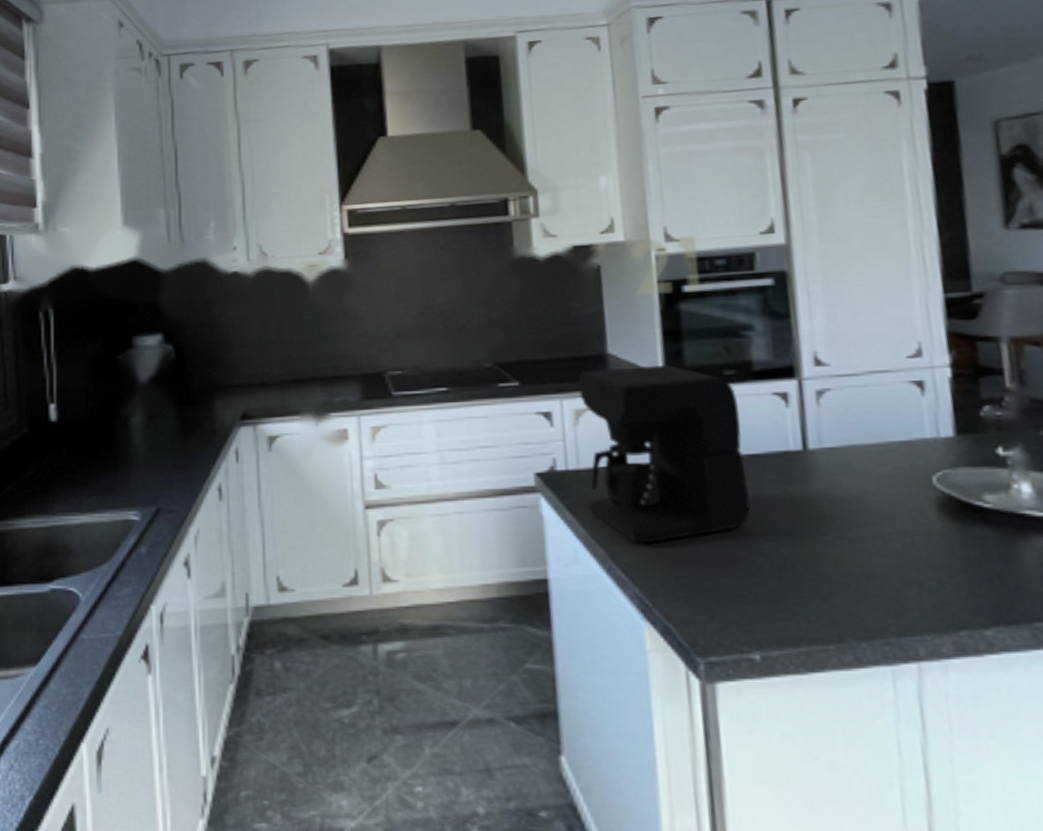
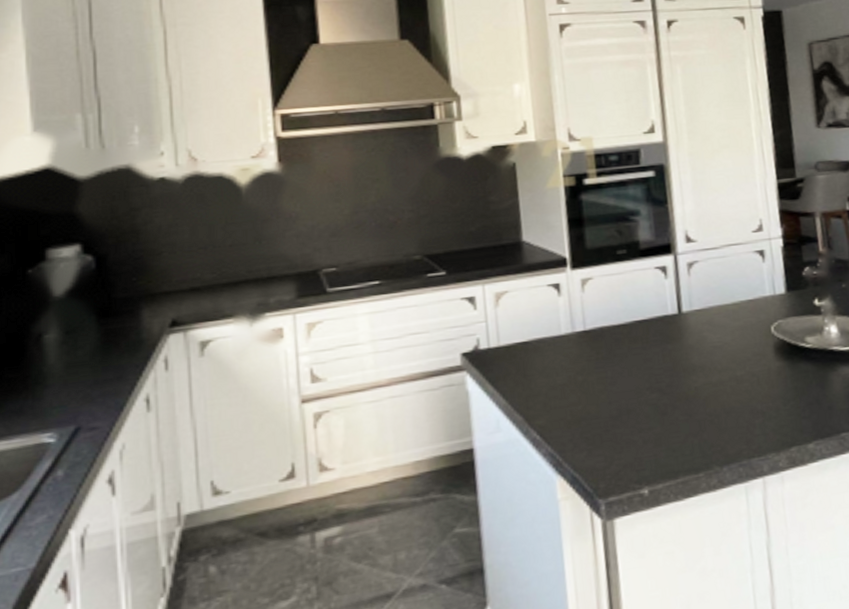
coffee maker: present [578,364,751,544] -> none [498,247,639,407]

